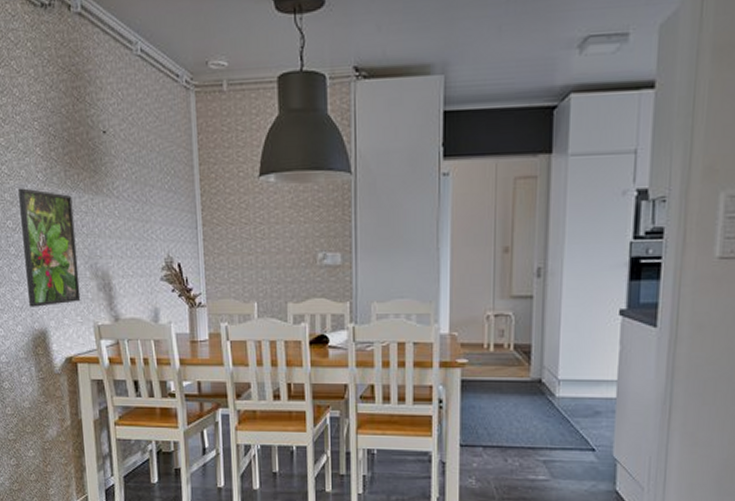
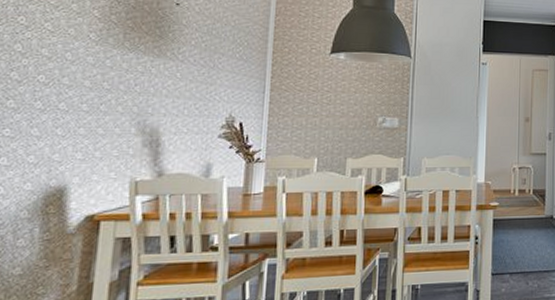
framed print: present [18,188,81,307] -> none [47,45,128,163]

